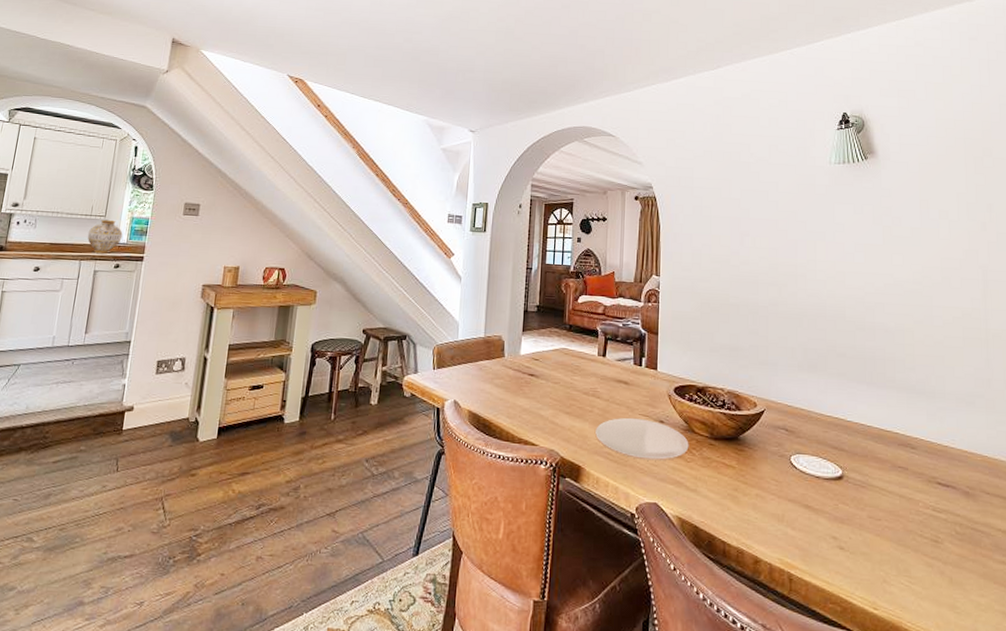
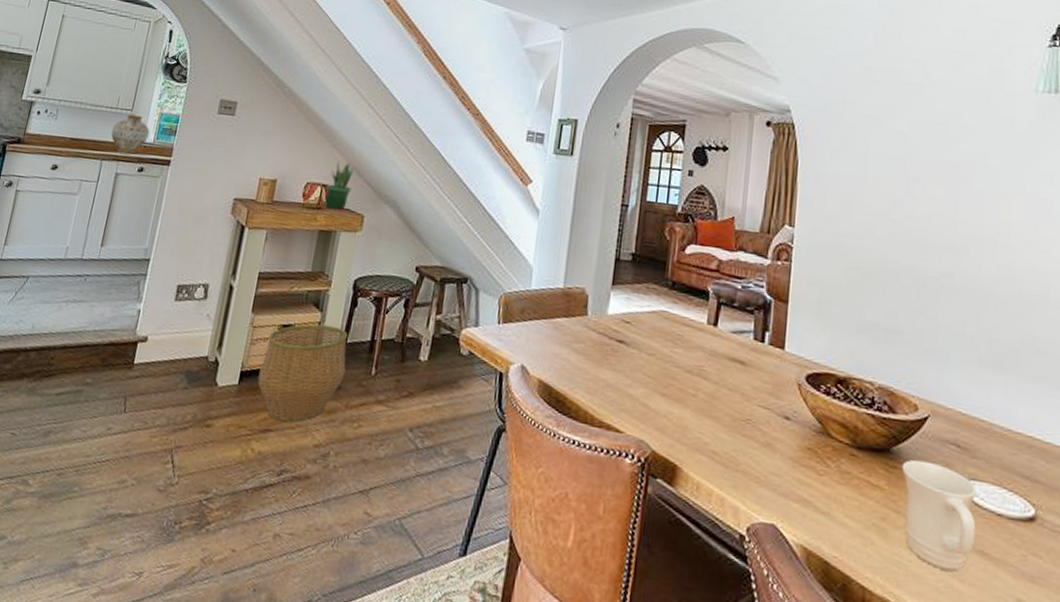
basket: none [234,382,310,465] -> present [257,324,348,422]
planter: none [282,248,306,288] -> present [324,161,355,210]
plate: present [595,418,689,461] -> none [698,407,823,471]
mug: none [747,443,802,522] -> present [901,459,976,572]

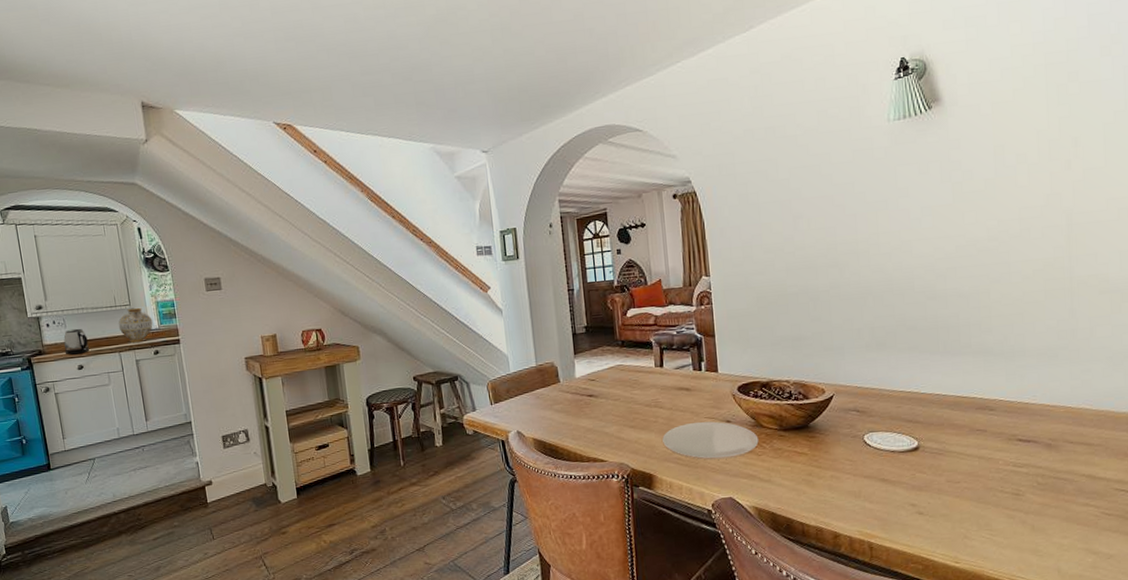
kettle: none [44,122,75,153] -> present [63,328,90,355]
basket: present [257,324,348,422] -> none [310,437,380,517]
planter: present [324,161,355,210] -> none [319,306,342,347]
plate: none [698,407,823,471] -> present [662,421,759,460]
mug: present [901,459,976,572] -> none [818,427,878,498]

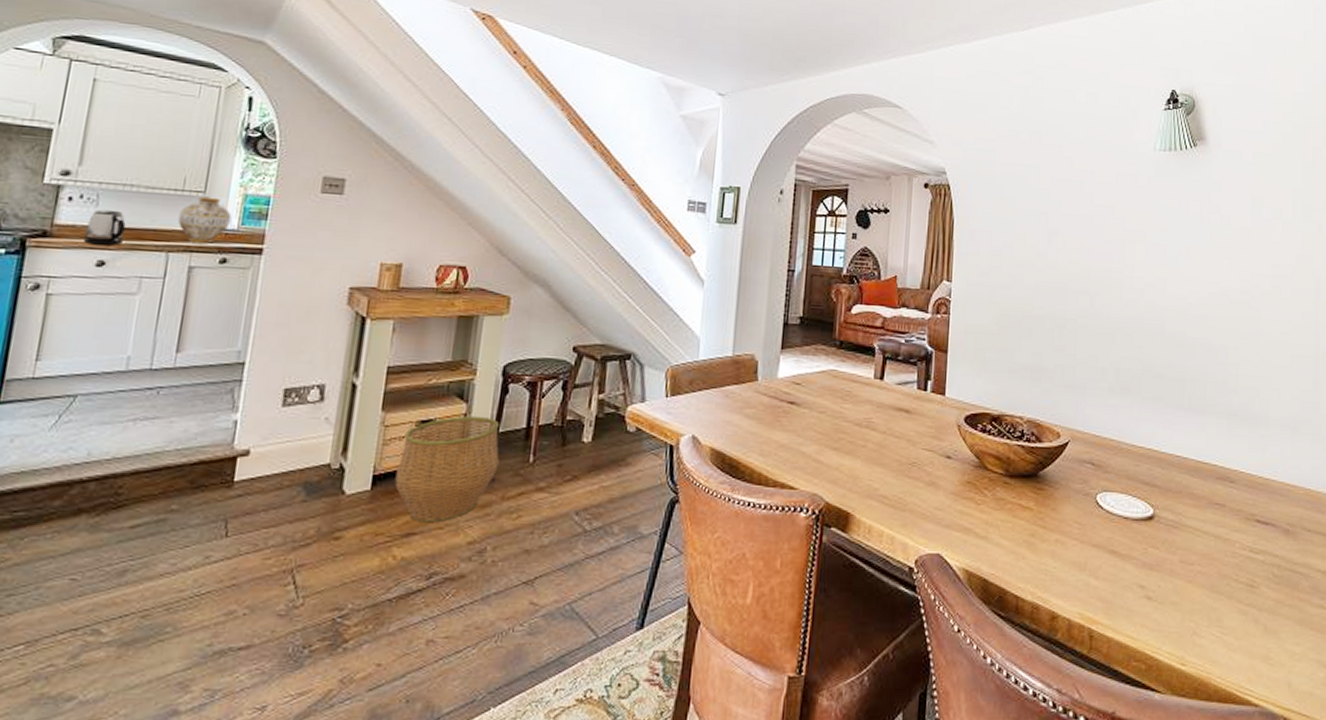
basket: none [310,437,380,517] -> present [394,415,500,523]
plate: present [662,421,759,460] -> none [869,454,980,504]

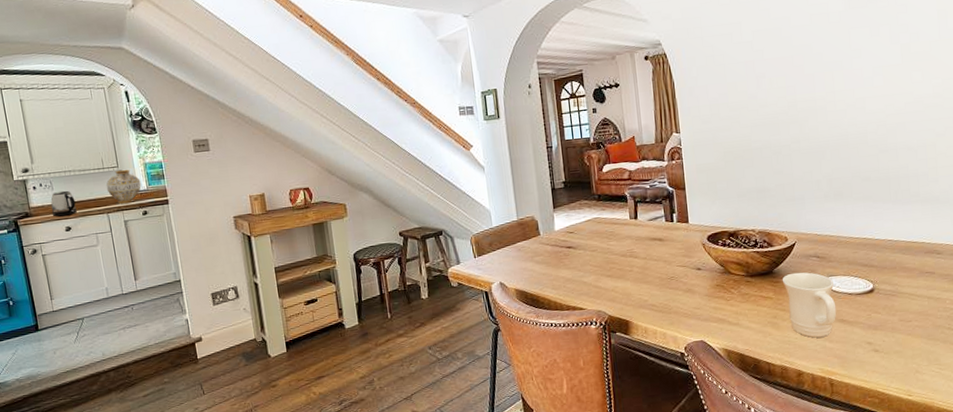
basket: present [394,415,500,523] -> none [299,291,368,369]
mug: none [1047,480,1108,571] -> present [782,272,837,338]

